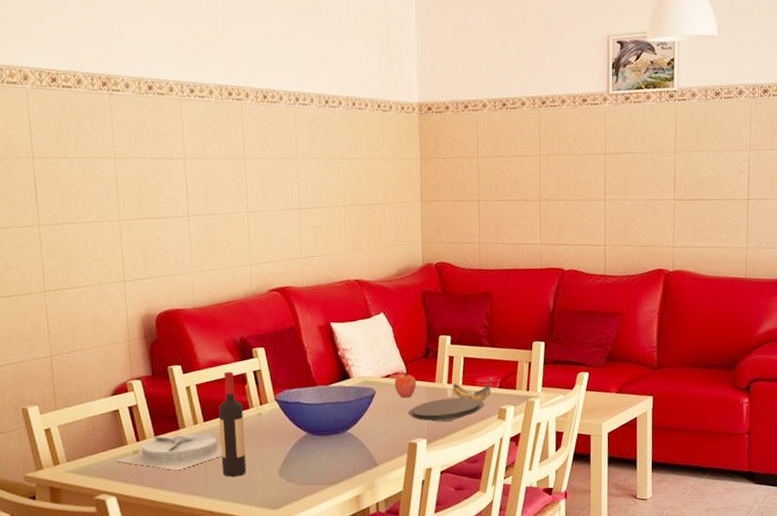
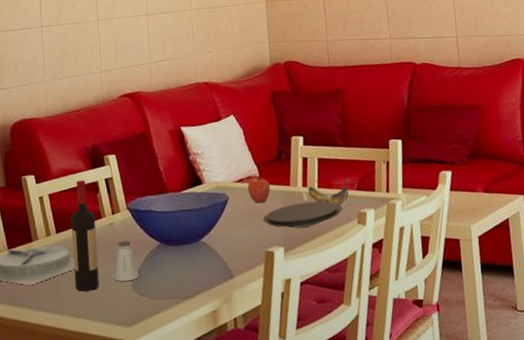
saltshaker: none [260,430,287,469] -> present [113,240,140,282]

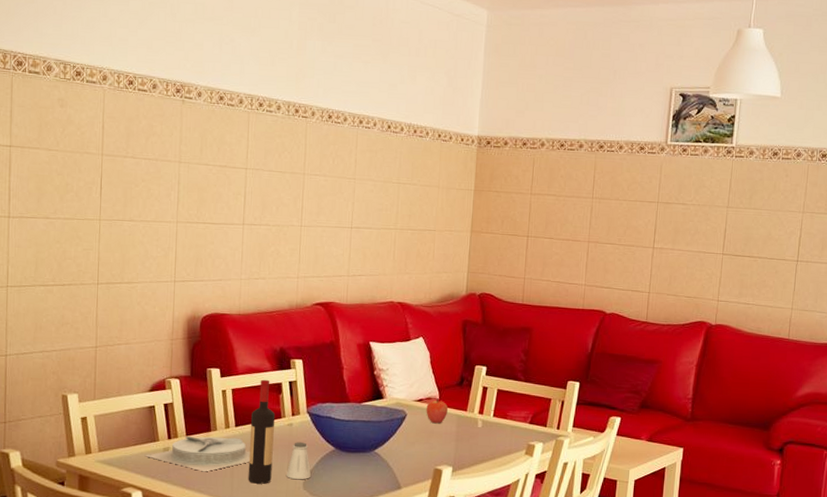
plate: present [262,201,343,229] -> none [436,428,513,453]
banana: present [307,179,349,206] -> none [483,412,524,436]

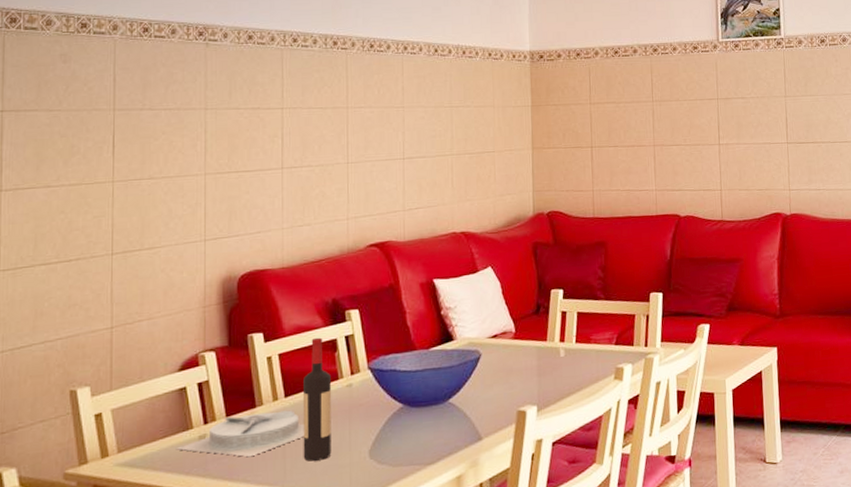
saltshaker: present [285,442,312,480] -> none [348,403,378,449]
apple: present [426,398,449,424] -> none [502,331,527,360]

